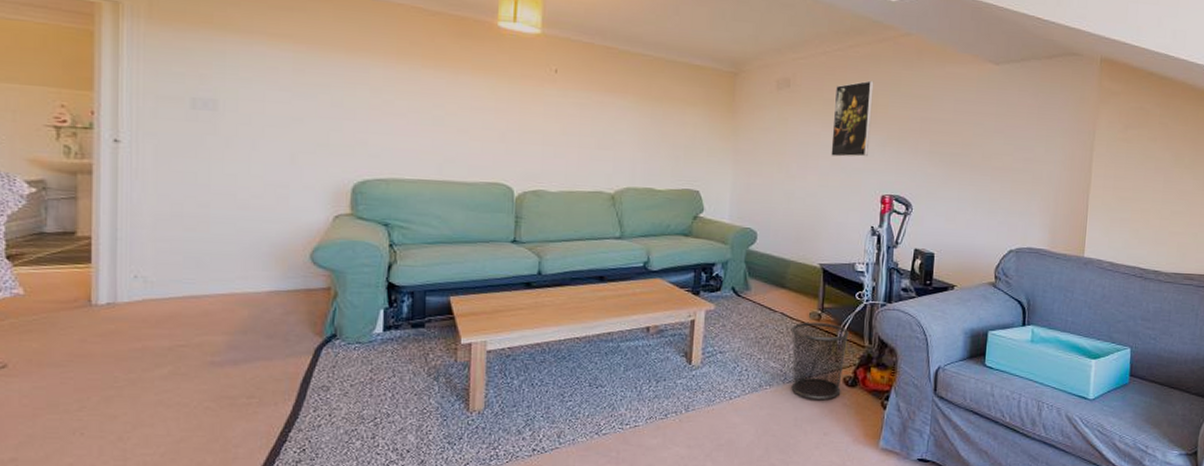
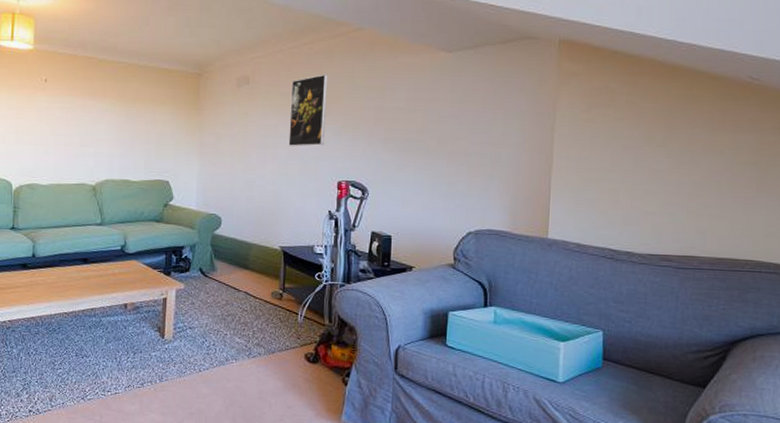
waste bin: present [791,322,849,399] -> none [255,300,310,374]

